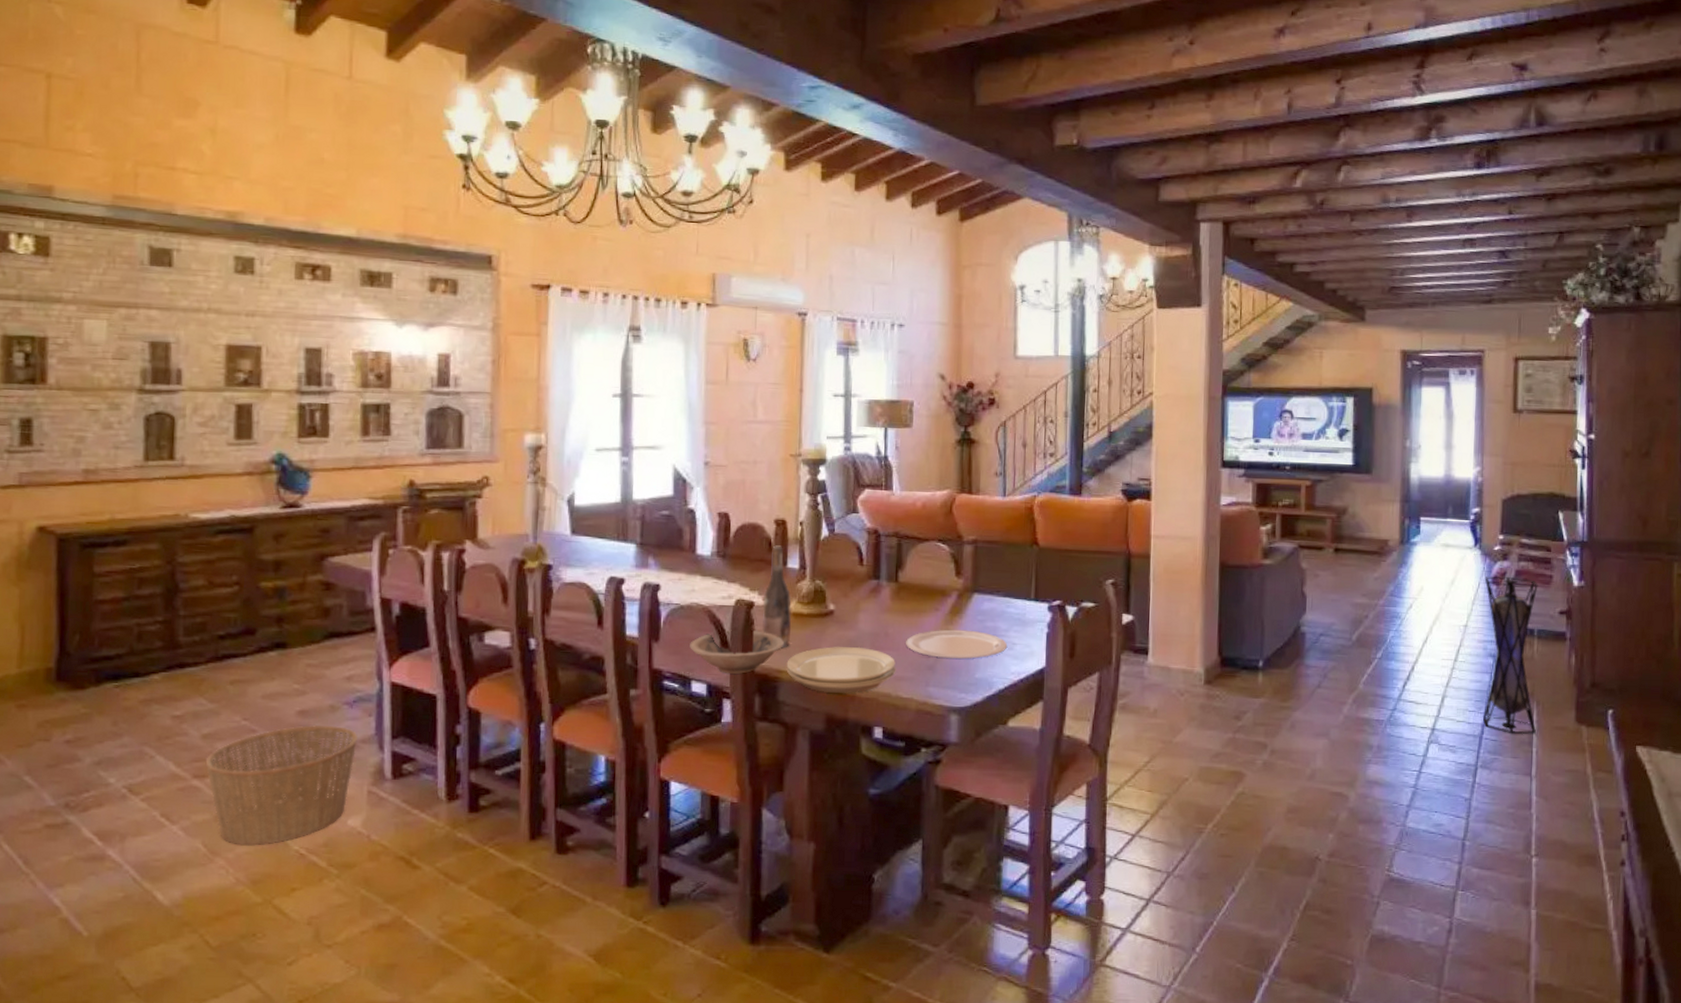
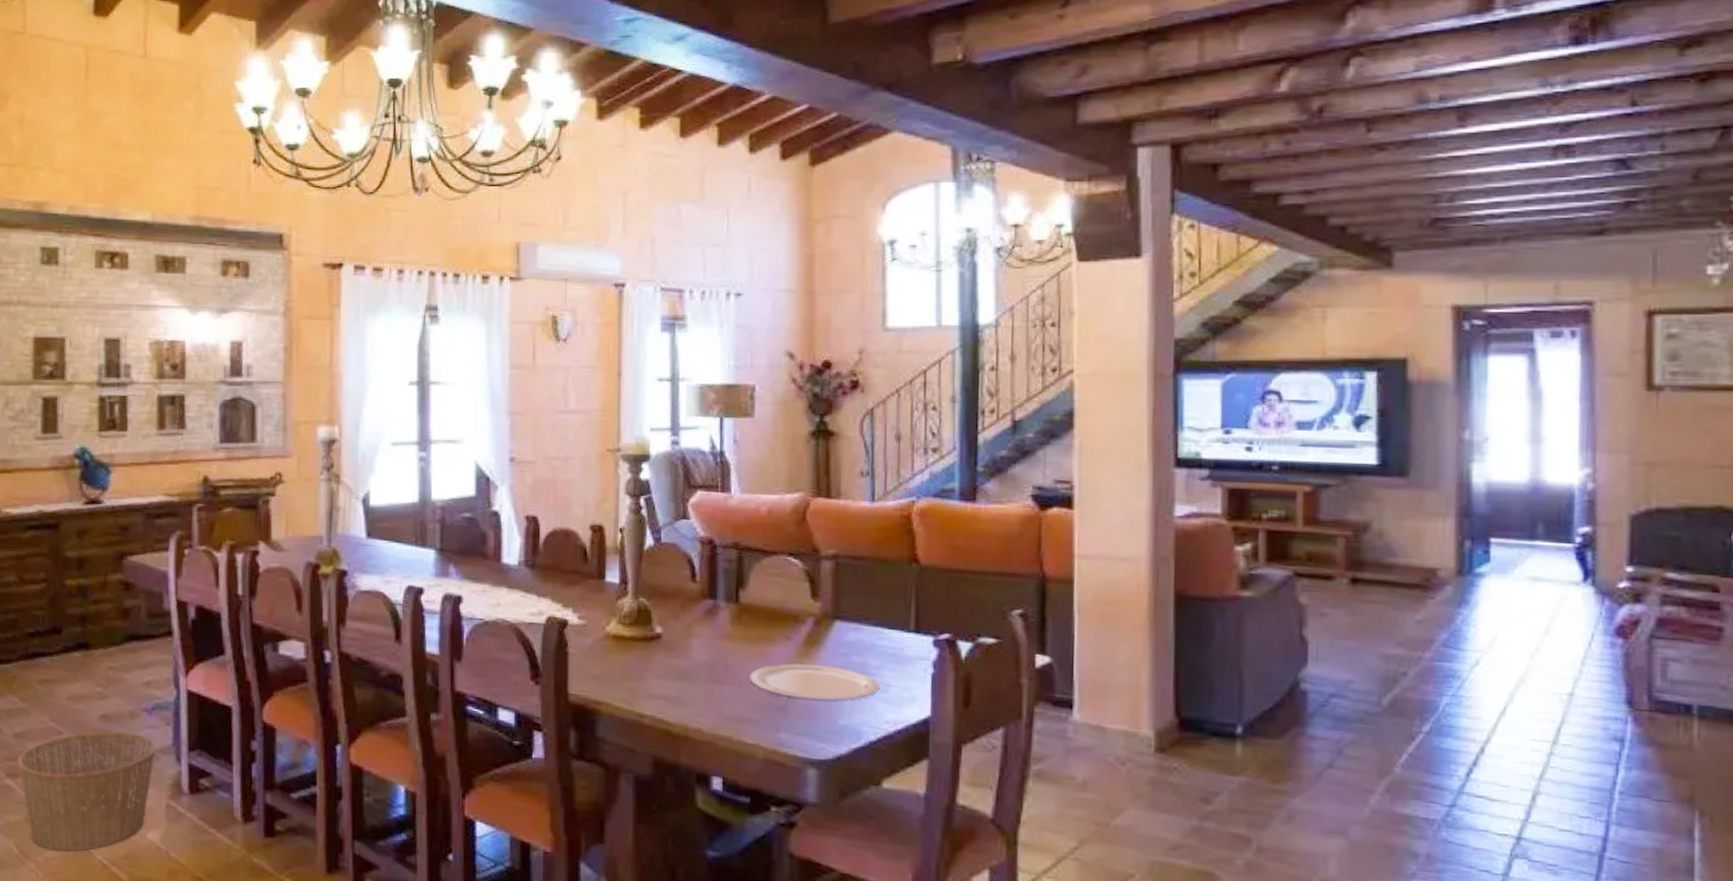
bowl: present [690,630,785,674] -> none [495,651,604,703]
wine bottle: present [762,545,792,647] -> none [577,555,612,675]
plate: present [786,647,896,693] -> none [606,677,738,734]
lantern: present [1483,576,1538,734] -> none [1602,625,1699,859]

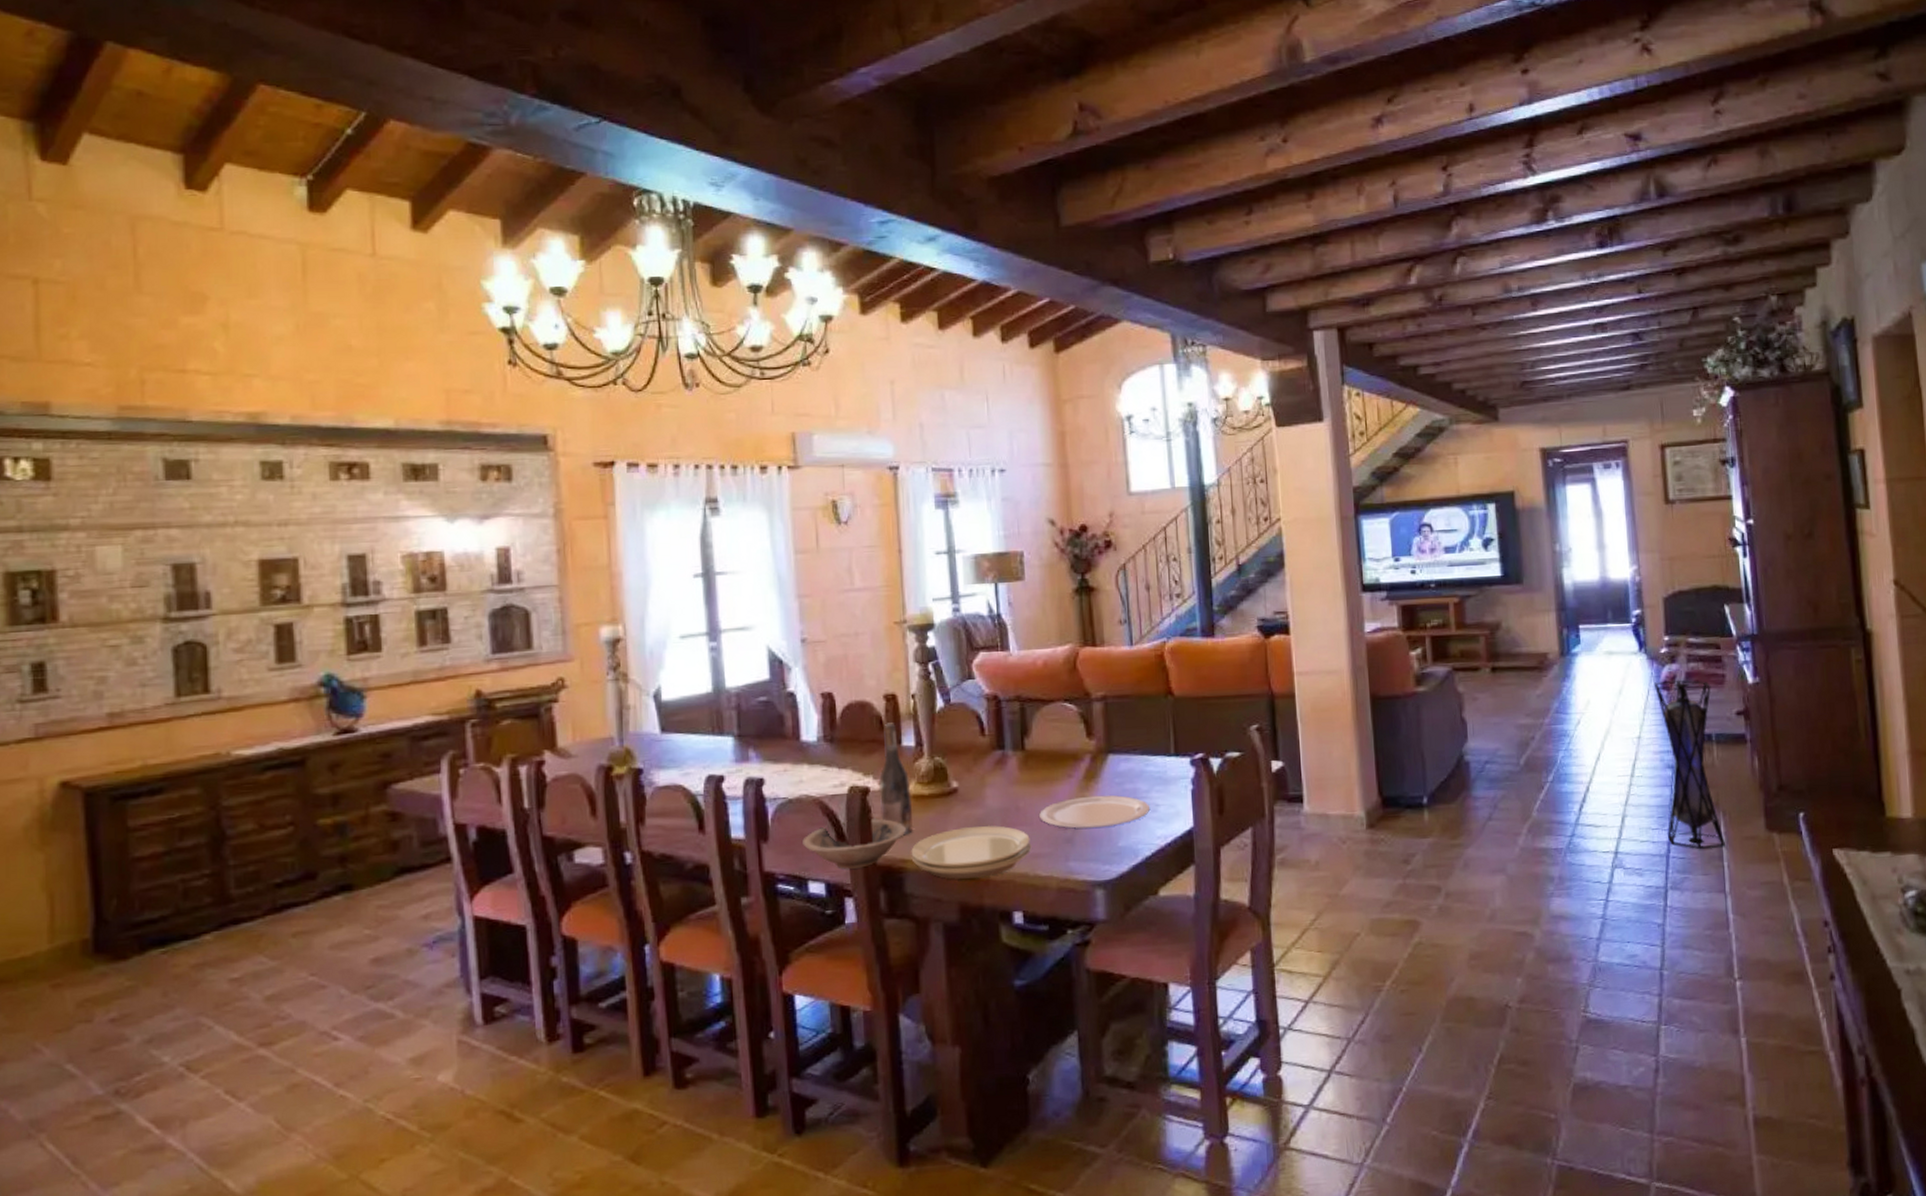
basket: present [17,730,157,852] -> none [271,972,442,1118]
bowl: none [495,651,604,703] -> present [802,818,907,869]
wine bottle: none [577,555,612,675] -> present [878,723,914,834]
plate: none [606,677,738,734] -> present [911,826,1032,880]
lantern: none [1602,625,1699,859] -> present [1653,680,1725,849]

